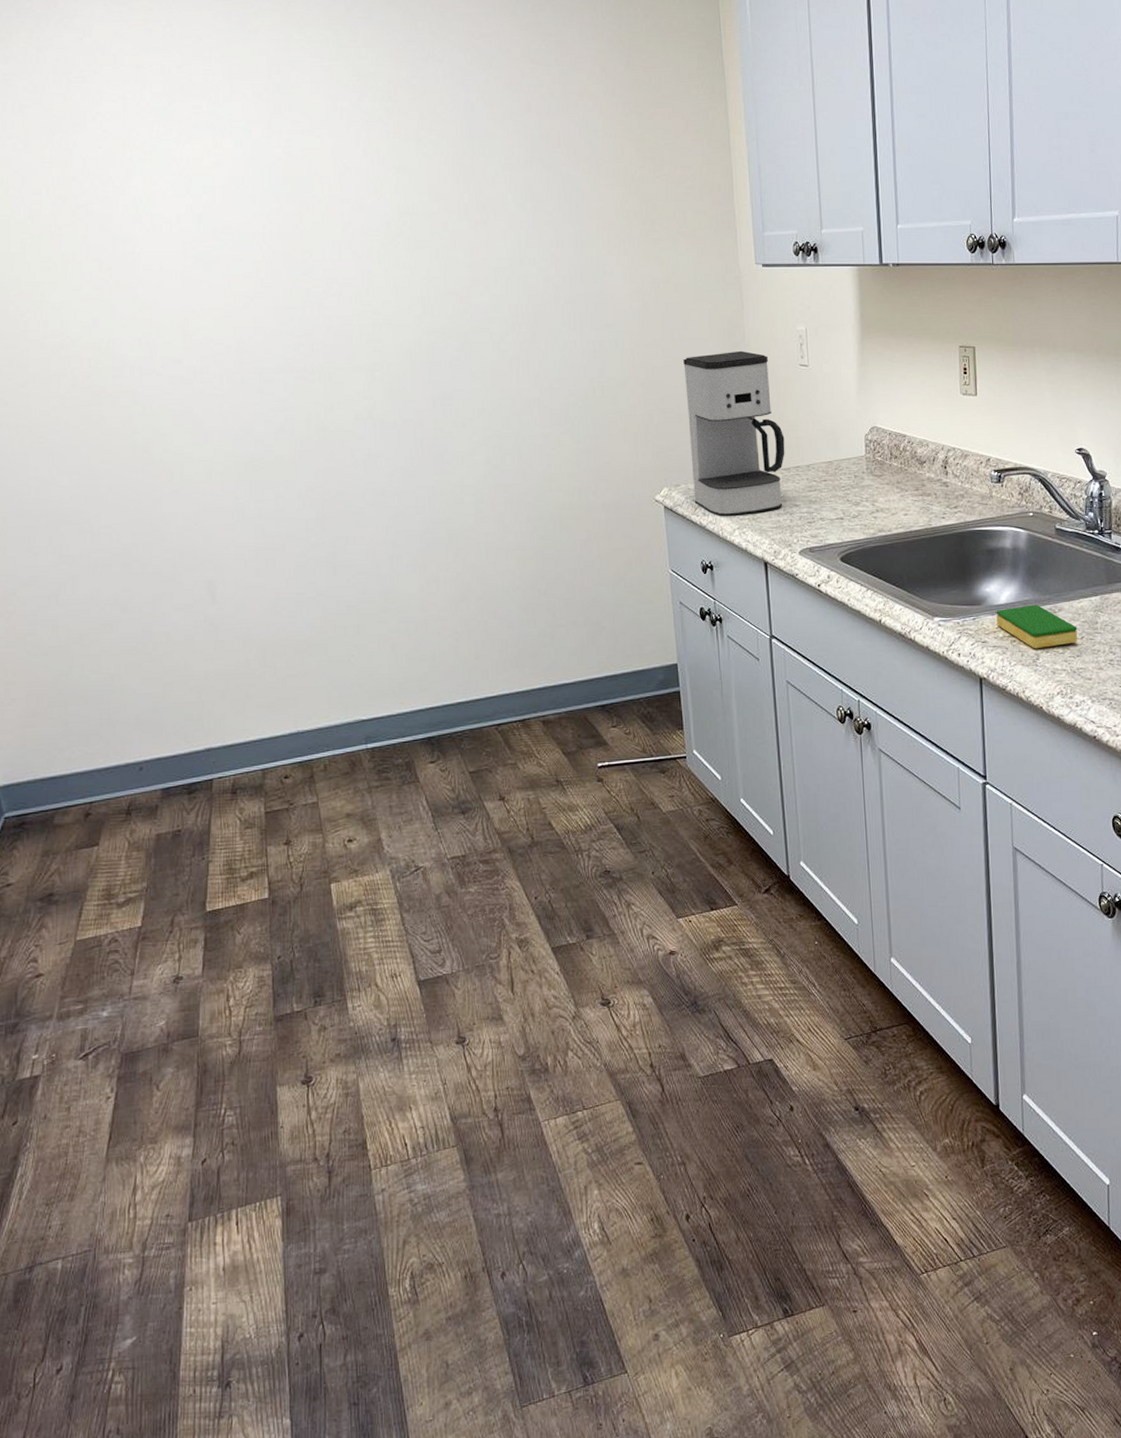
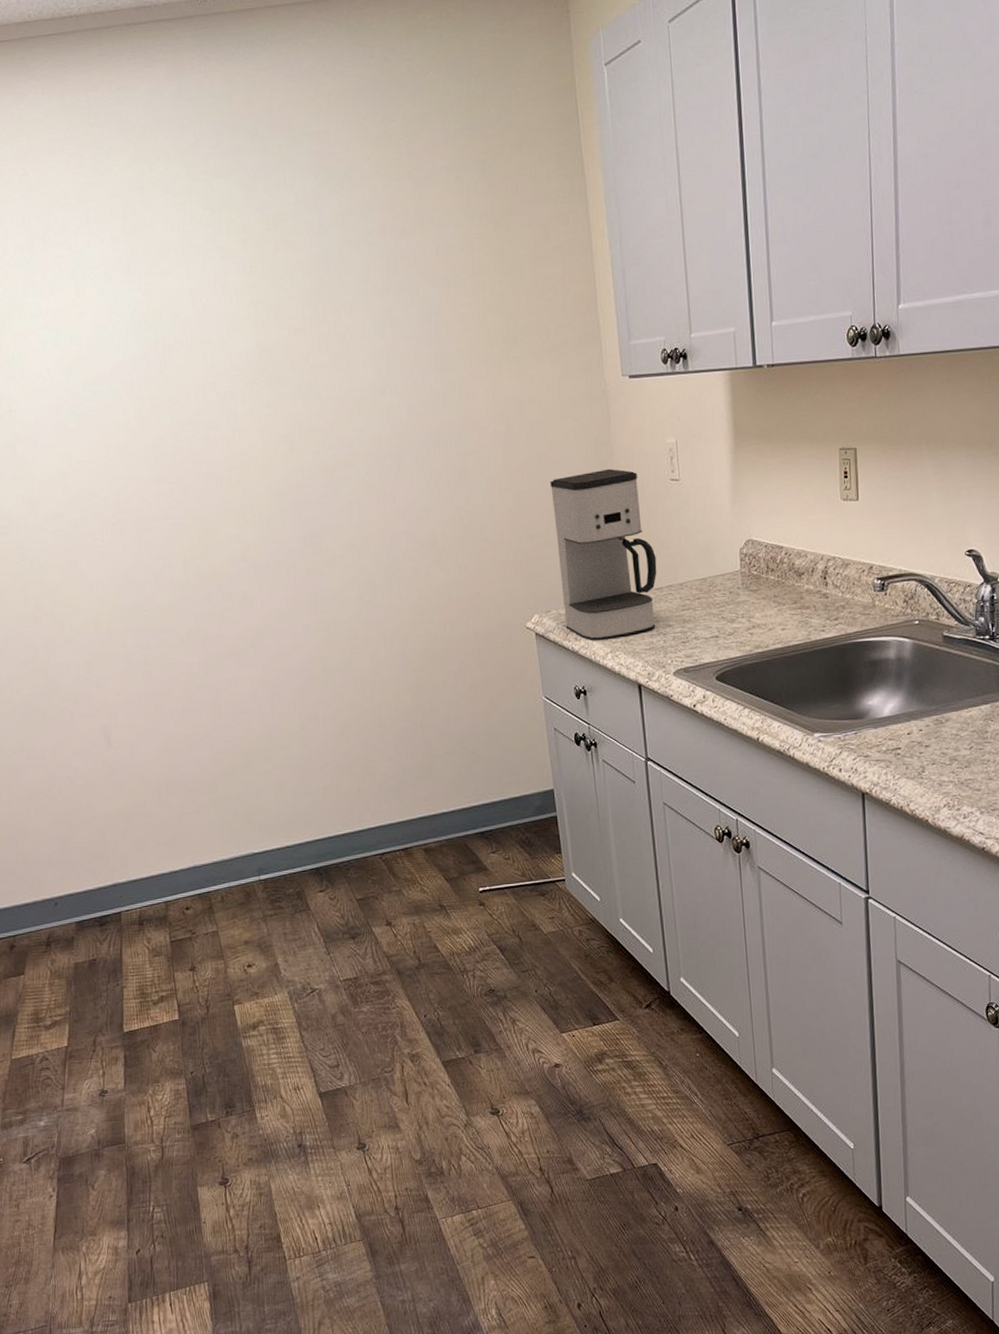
dish sponge: present [996,604,1078,649] -> none [879,715,966,762]

